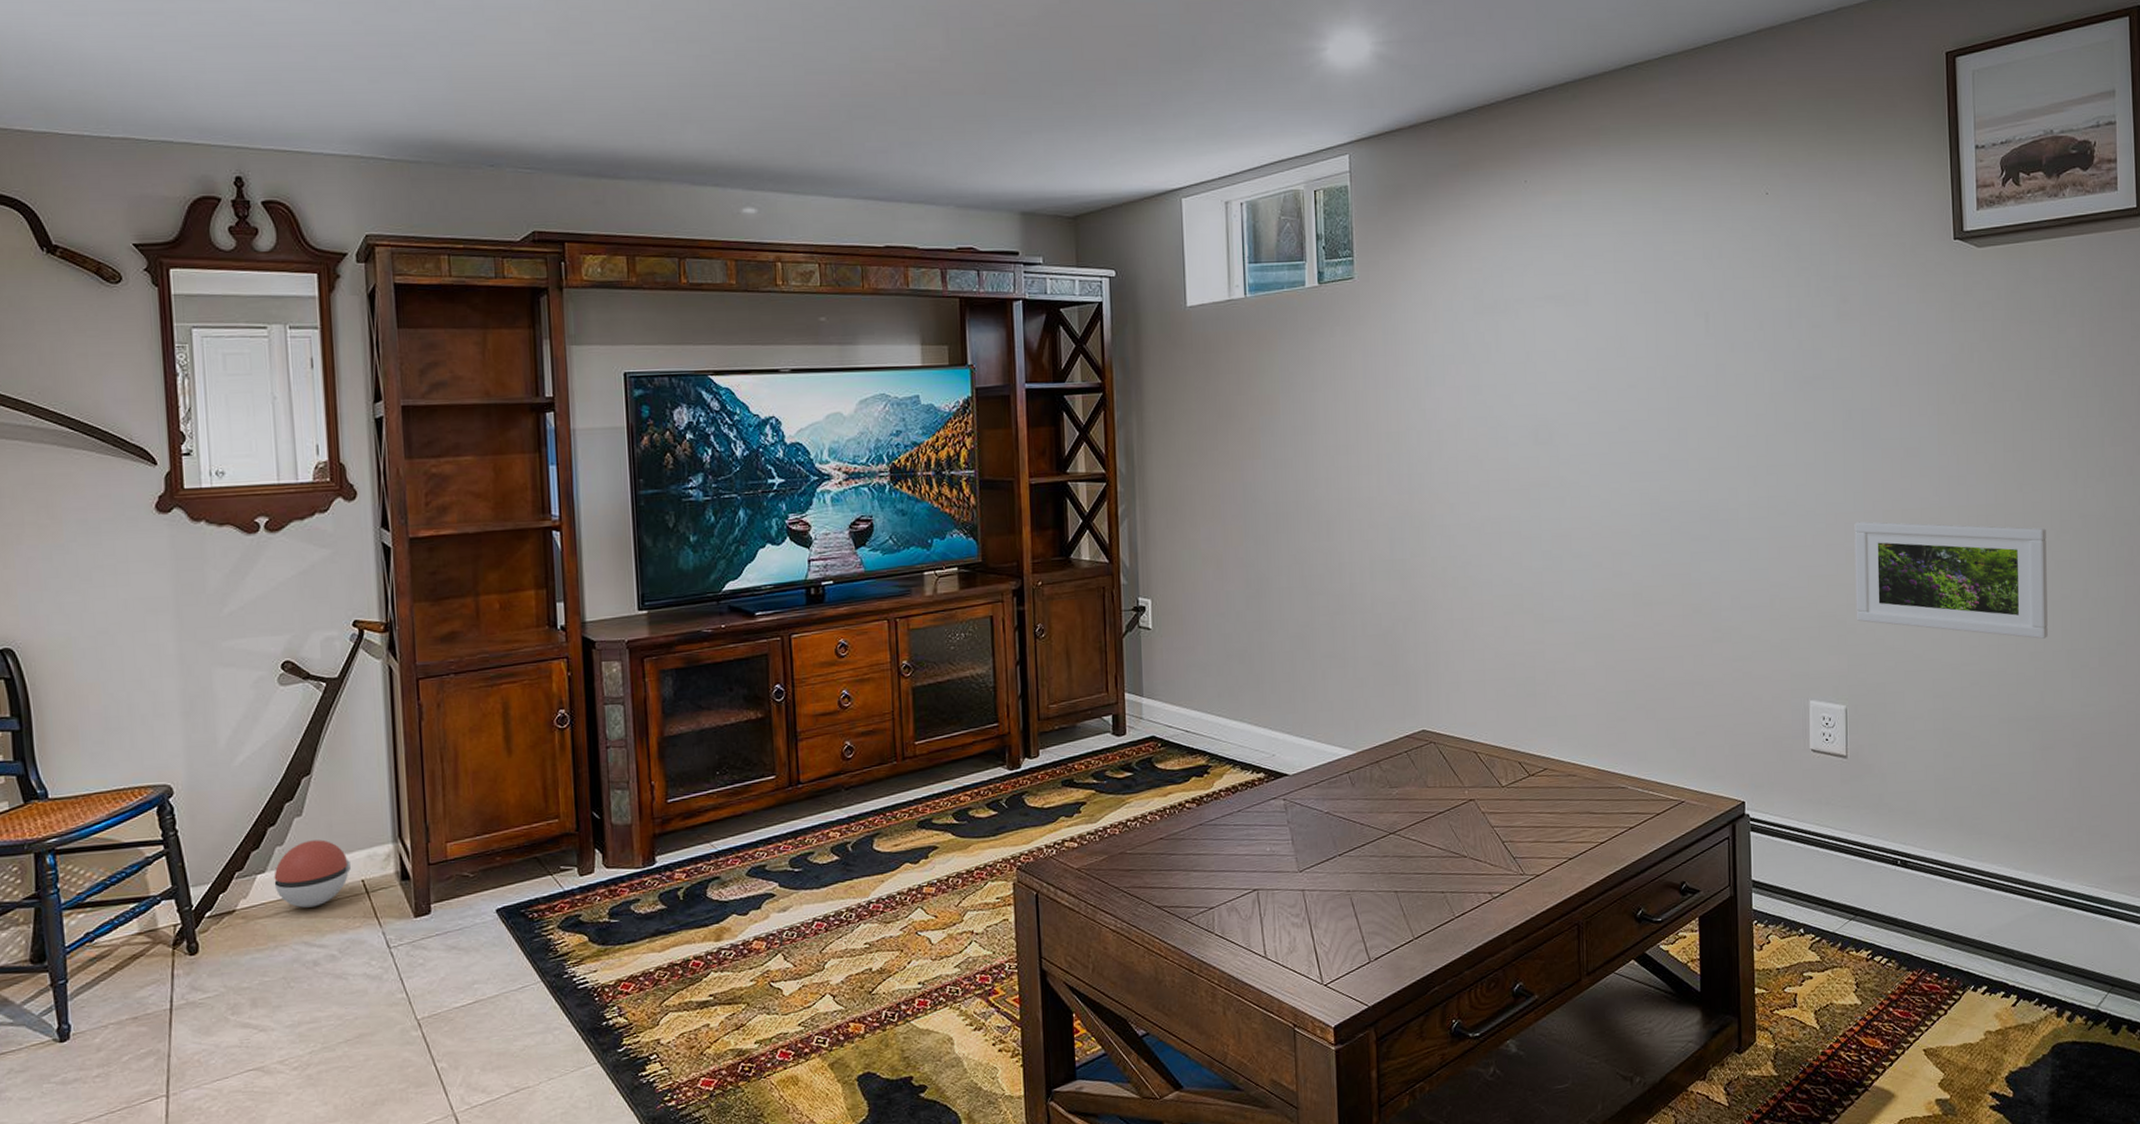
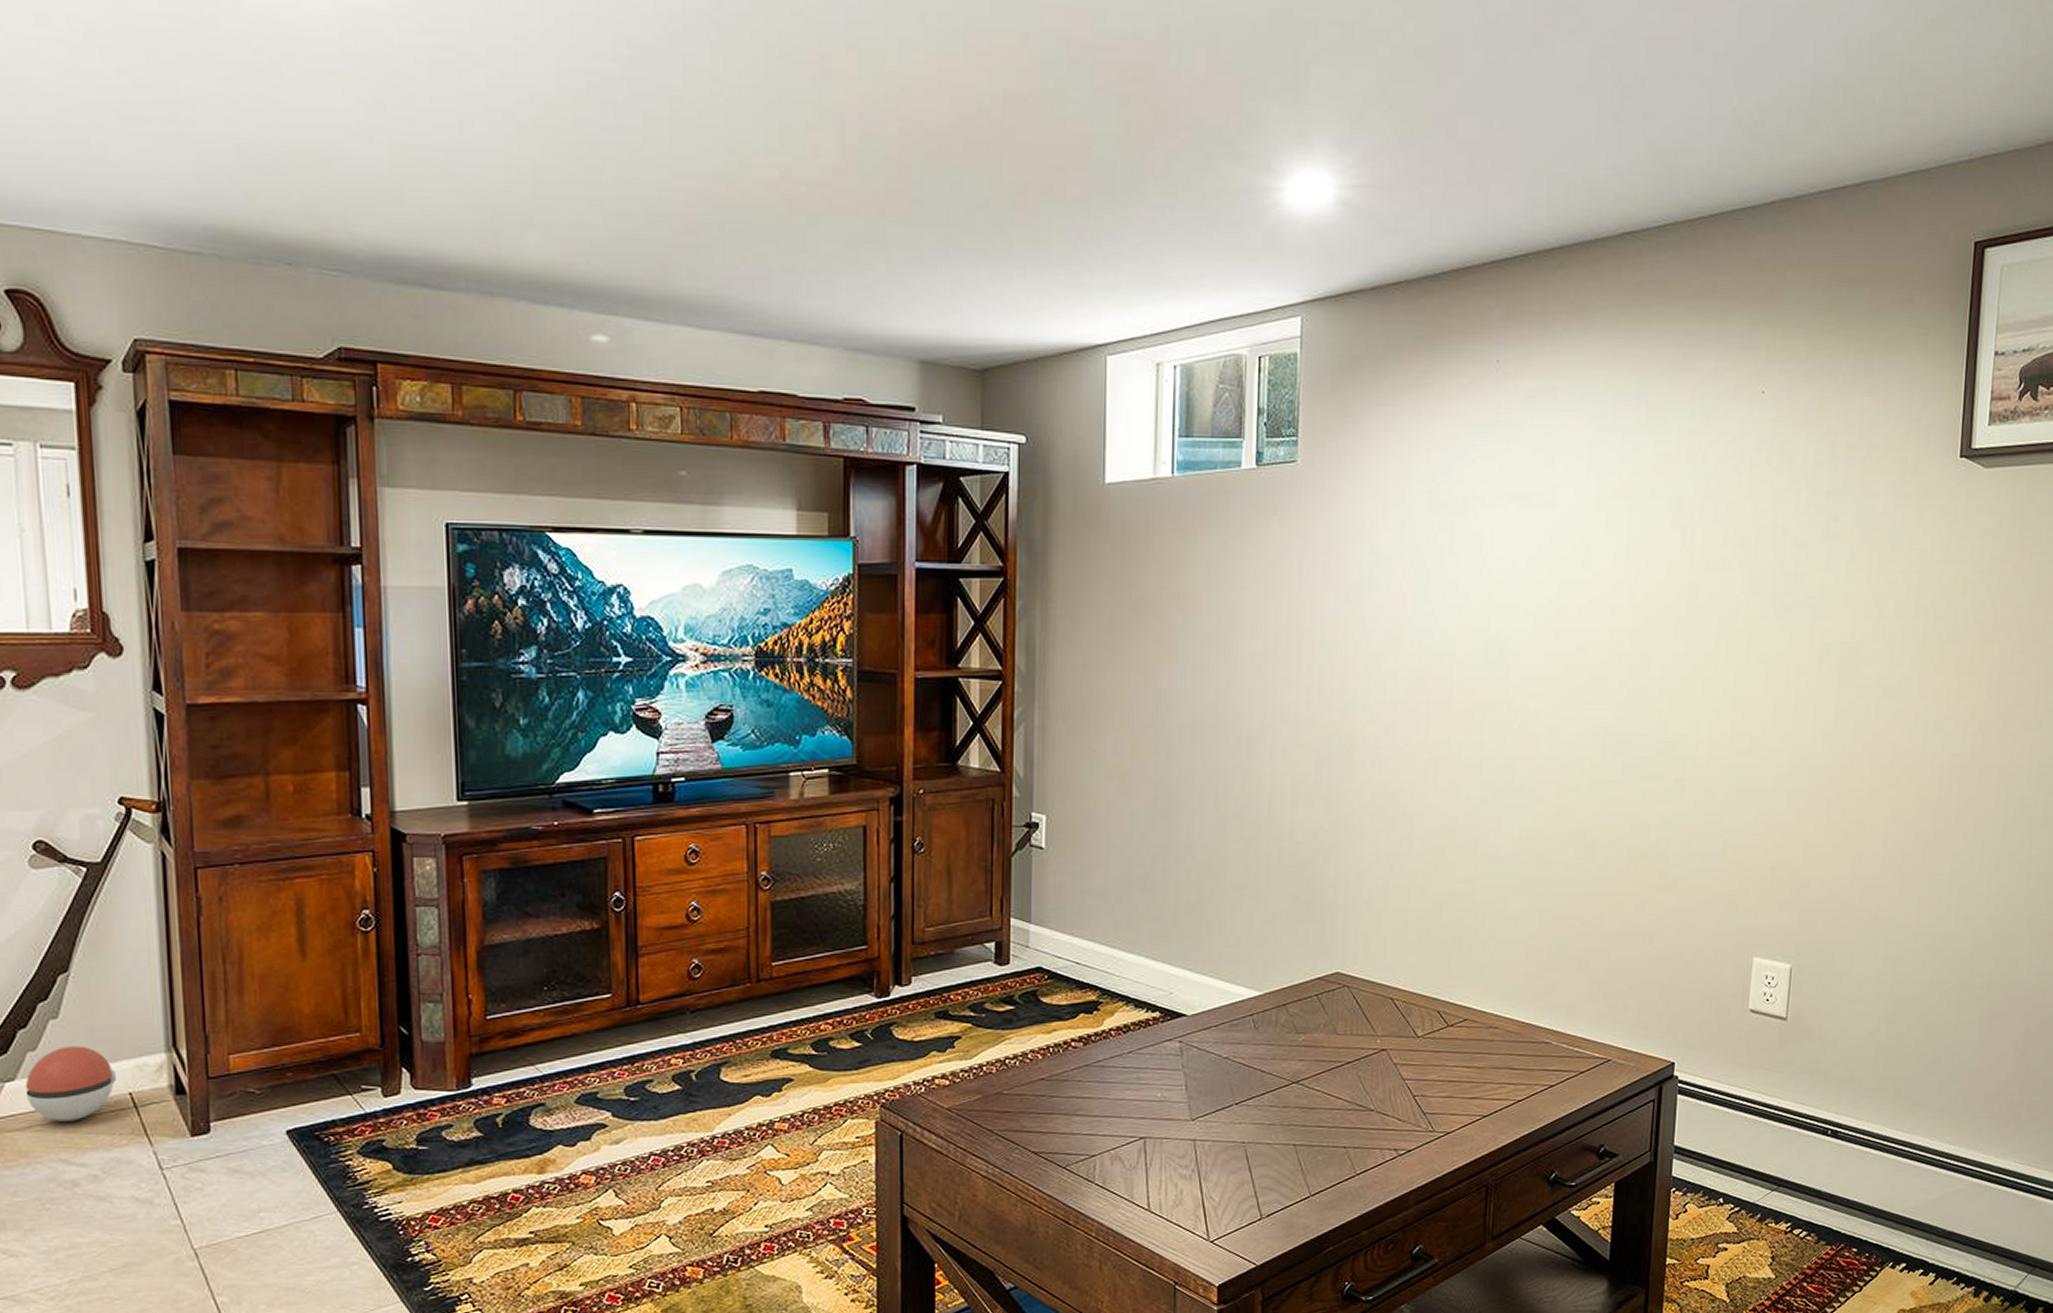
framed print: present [1854,521,2048,639] -> none [1811,766,2022,902]

